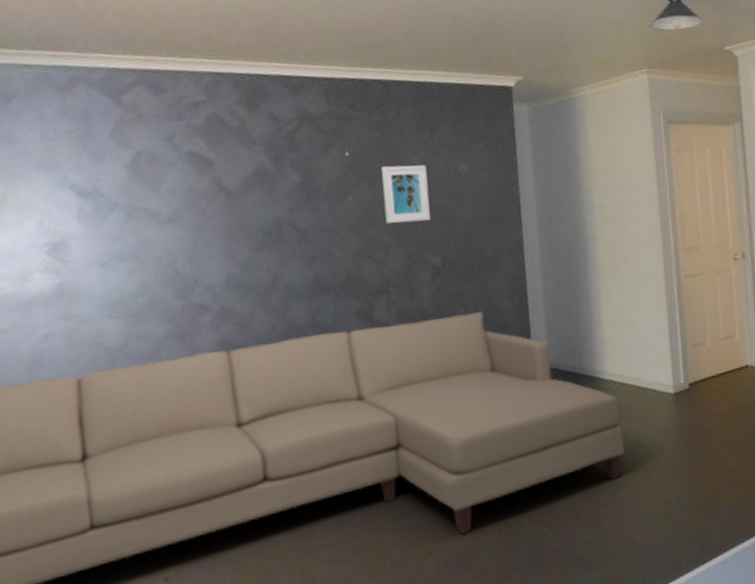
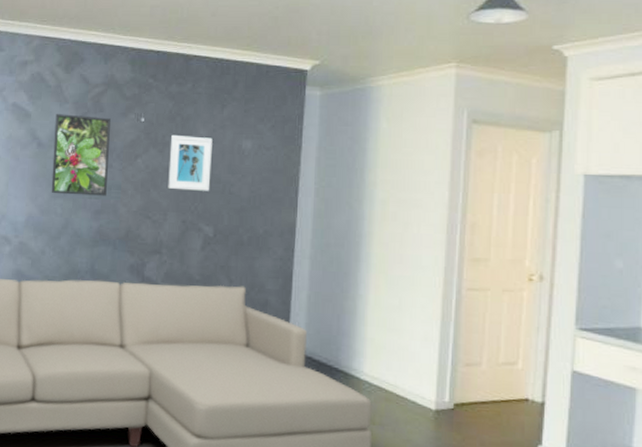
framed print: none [243,156,318,247] -> present [51,114,111,196]

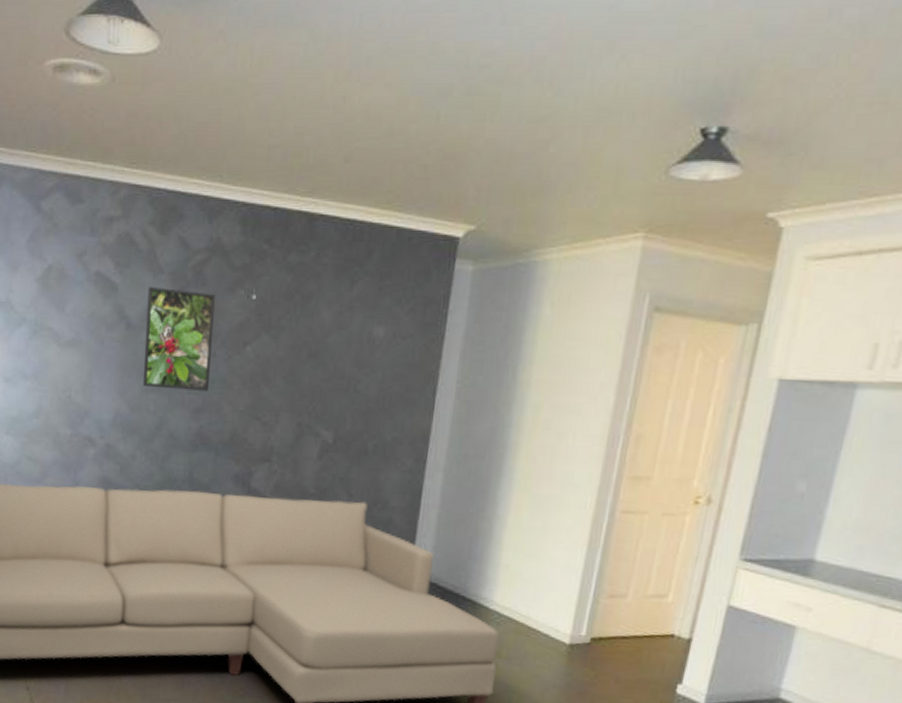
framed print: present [168,134,212,191] -> none [281,316,338,388]

